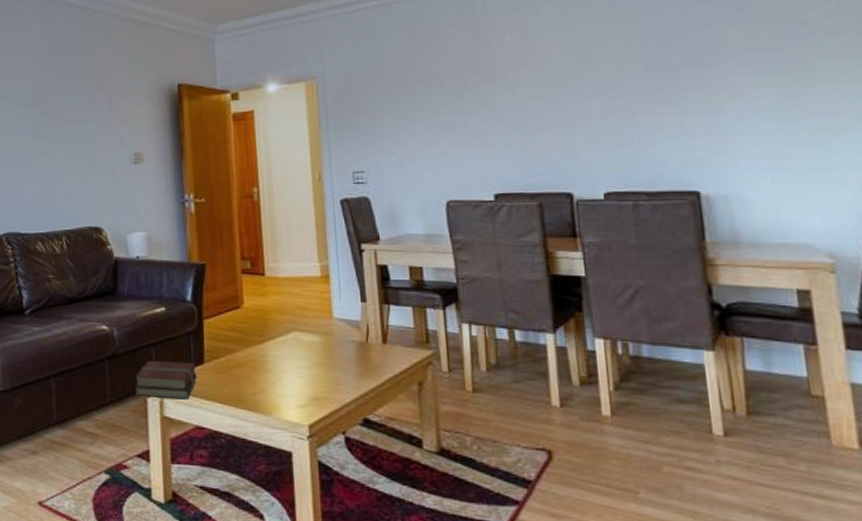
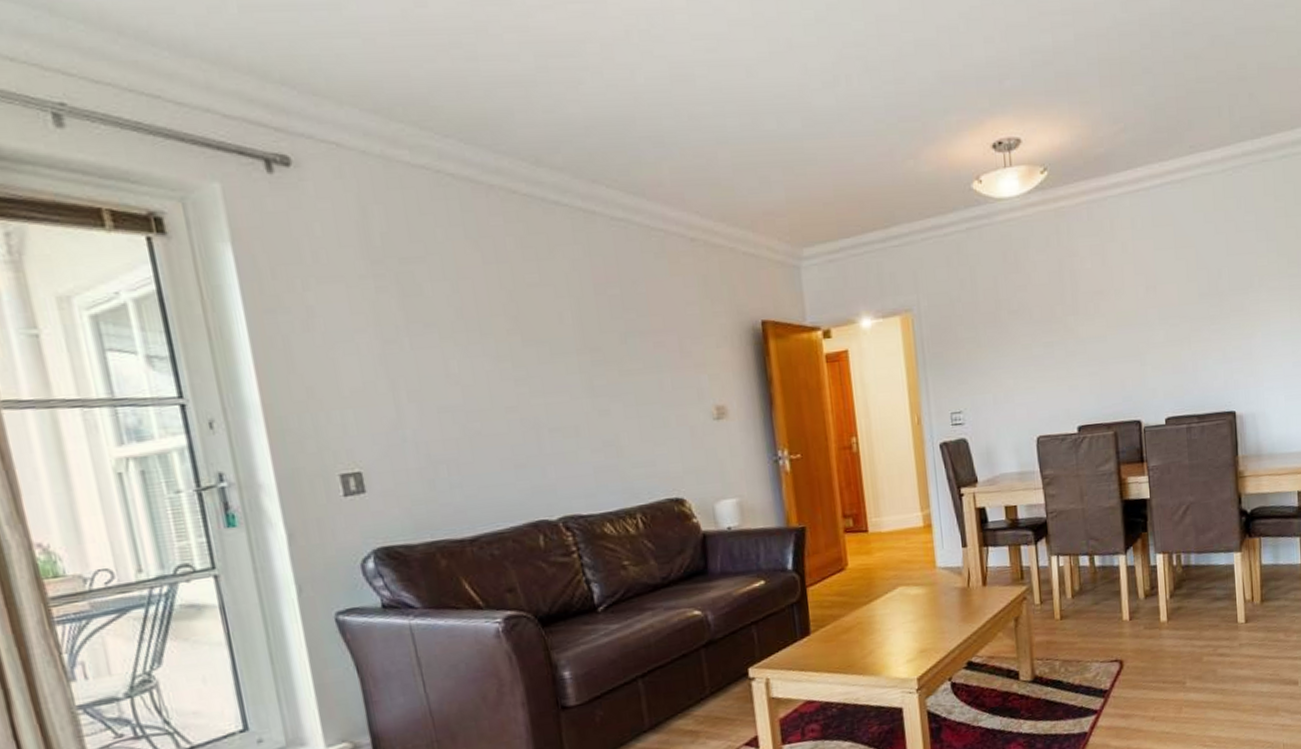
books: present [134,360,198,400] -> none [736,635,805,682]

